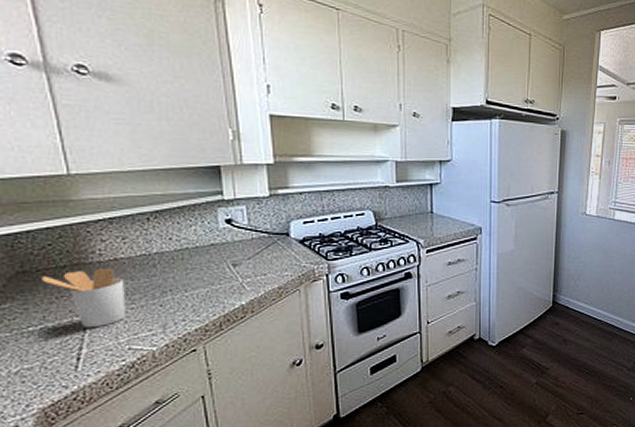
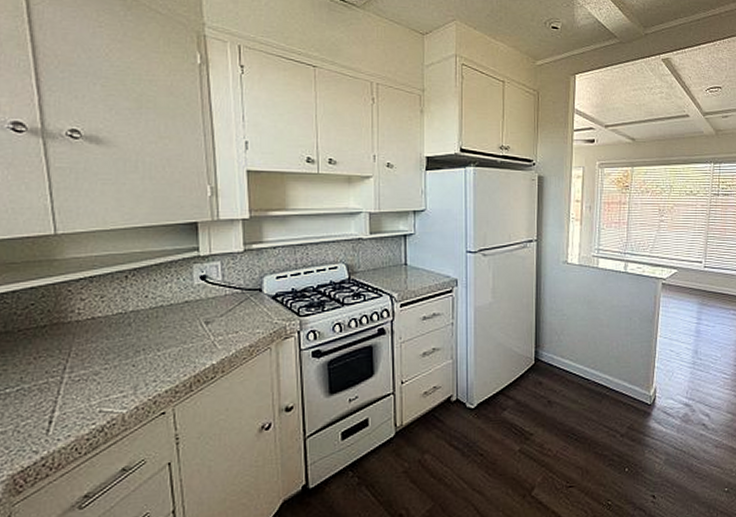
utensil holder: present [42,269,125,329] -> none [22,328,100,390]

